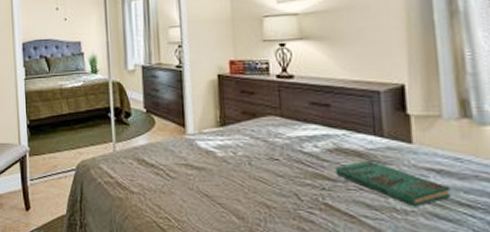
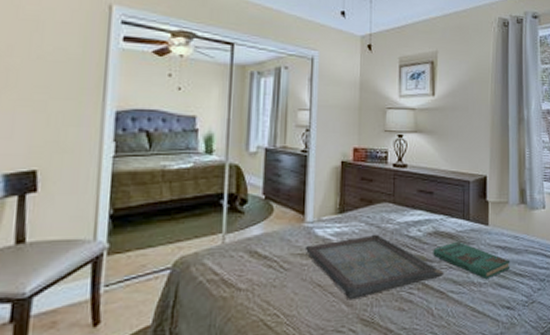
serving tray: none [188,148,353,213] -> present [305,234,444,300]

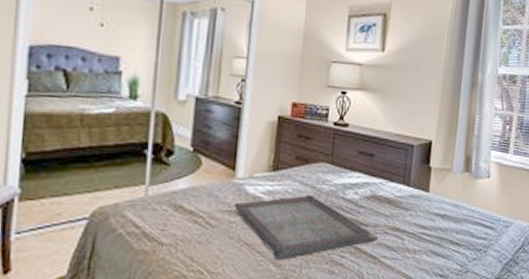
book: present [433,241,511,280] -> none [368,206,448,247]

